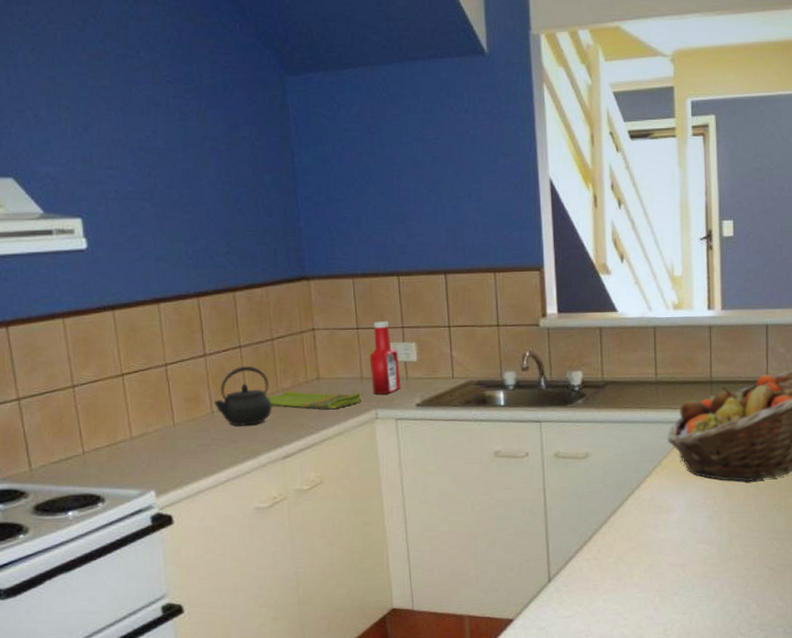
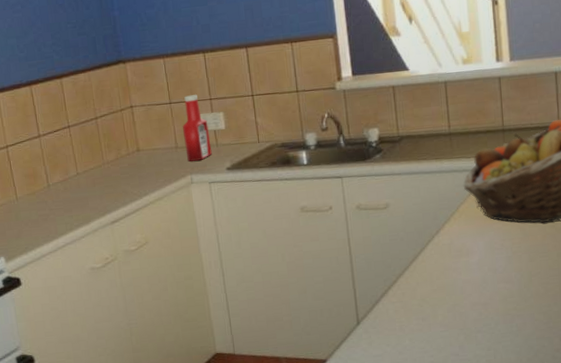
kettle: present [213,366,273,426] -> none [49,143,100,197]
dish towel: present [268,390,361,409] -> none [96,161,177,178]

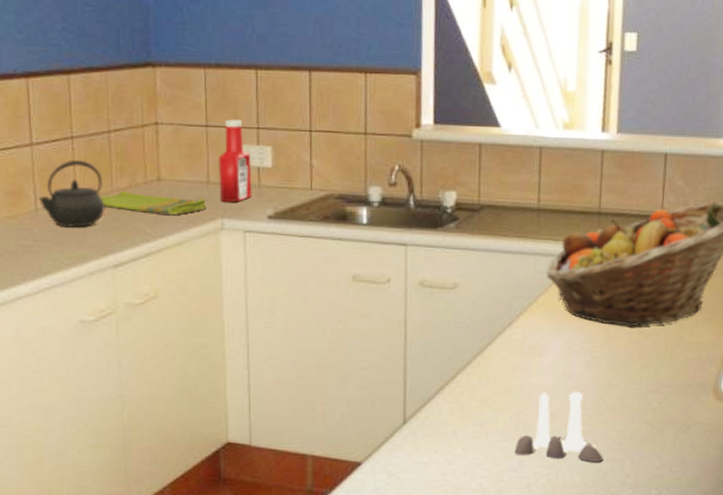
kettle: none [49,143,100,197] -> present [38,159,105,228]
dish towel: none [96,161,177,178] -> present [101,190,206,215]
salt and pepper shaker set: none [454,282,534,343] -> present [514,391,603,462]

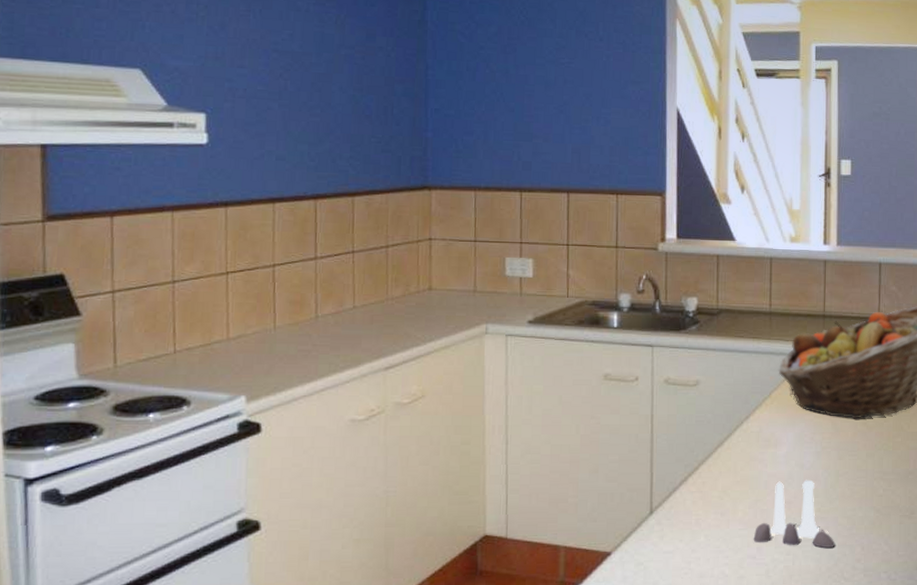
kettle: present [38,159,105,228] -> none [318,271,380,333]
dish towel: present [101,190,206,215] -> none [376,299,473,320]
ketchup bottle: present [218,119,252,202] -> none [484,235,515,309]

